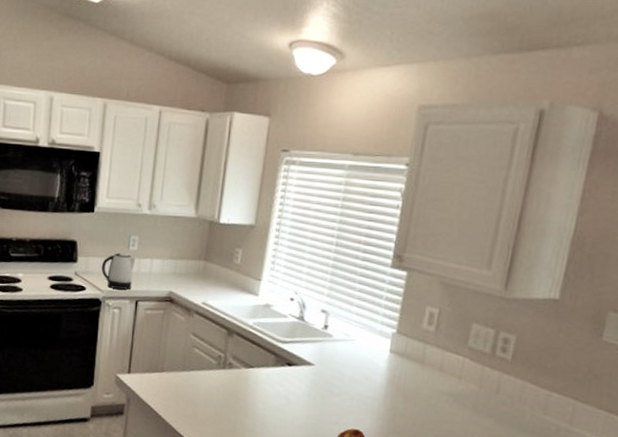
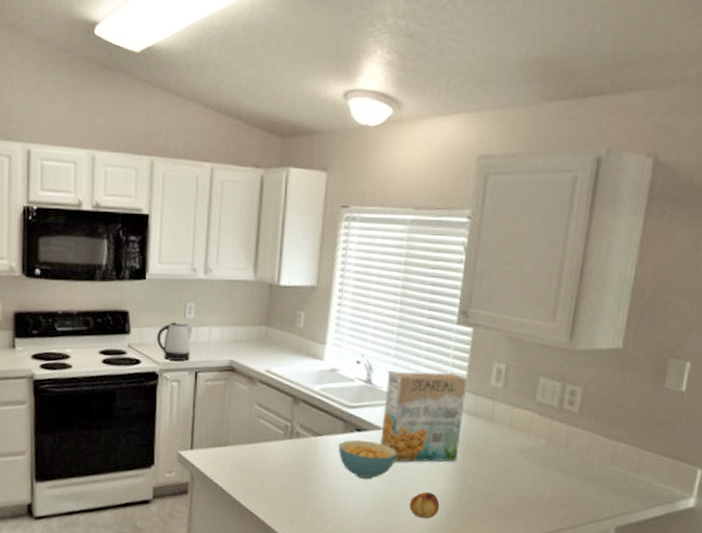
cereal bowl: none [268,373,327,413] -> present [338,439,397,480]
cereal box: none [310,309,399,401] -> present [380,371,467,462]

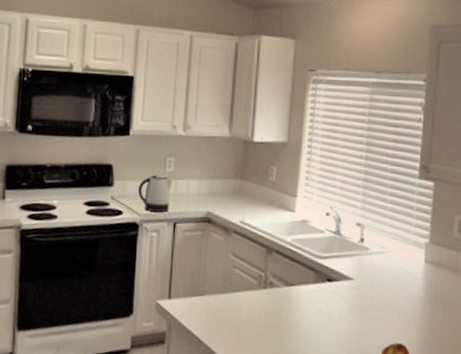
cereal bowl: present [338,439,397,480] -> none [310,289,367,330]
cereal box: present [380,371,467,462] -> none [351,222,430,313]

